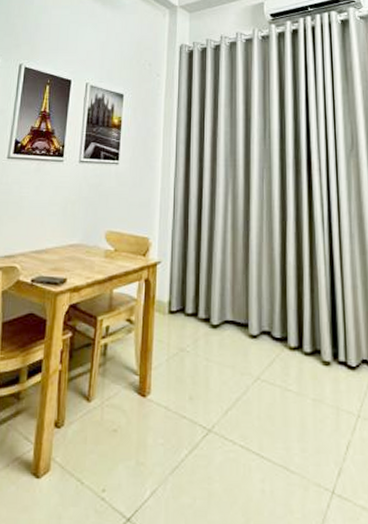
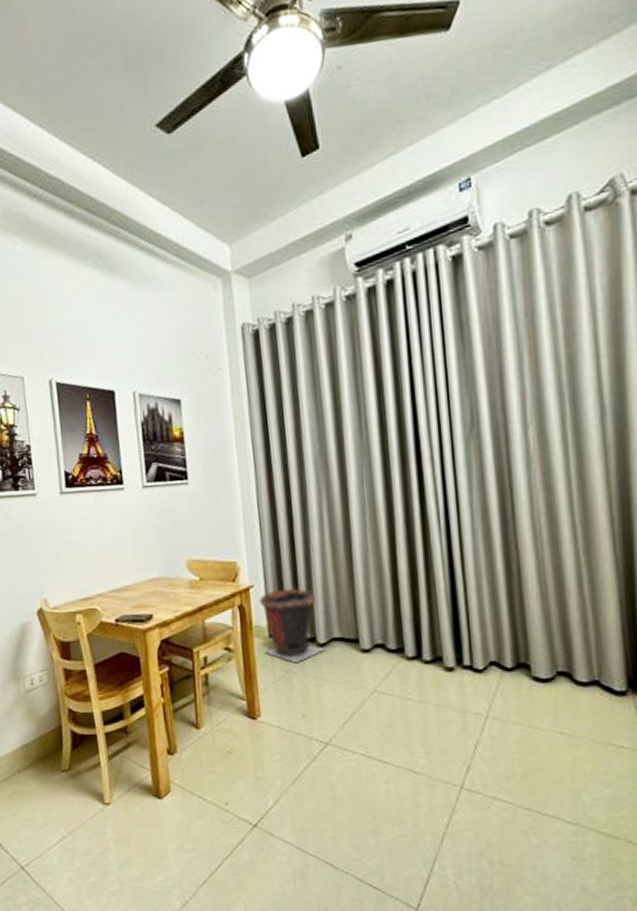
waste bin: none [162,267,219,342] -> present [258,588,327,664]

